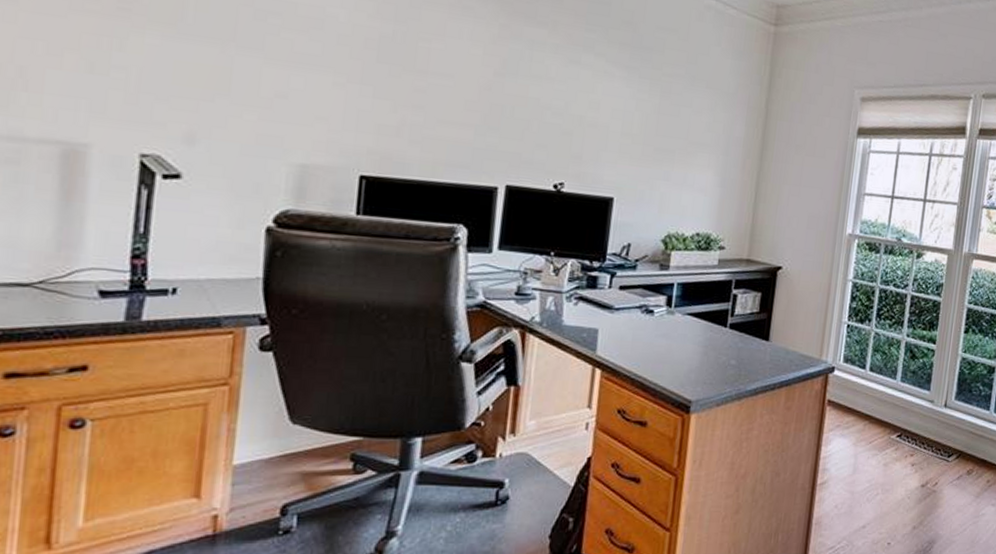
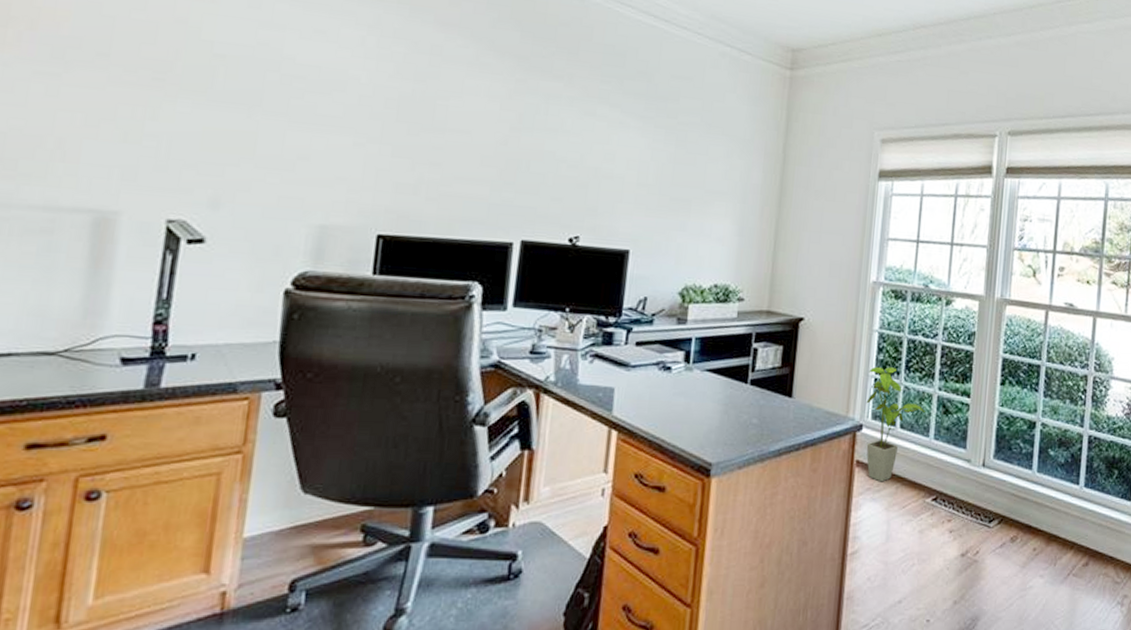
house plant: none [837,314,893,420] -> present [866,366,925,482]

